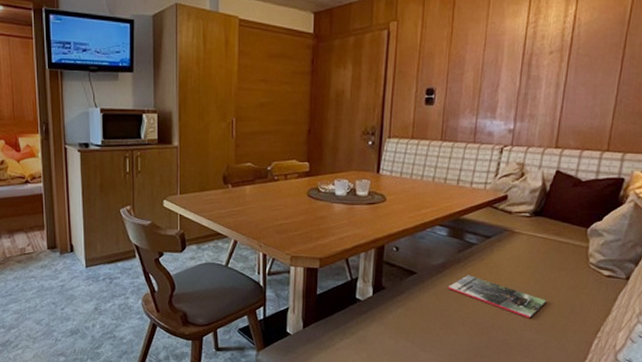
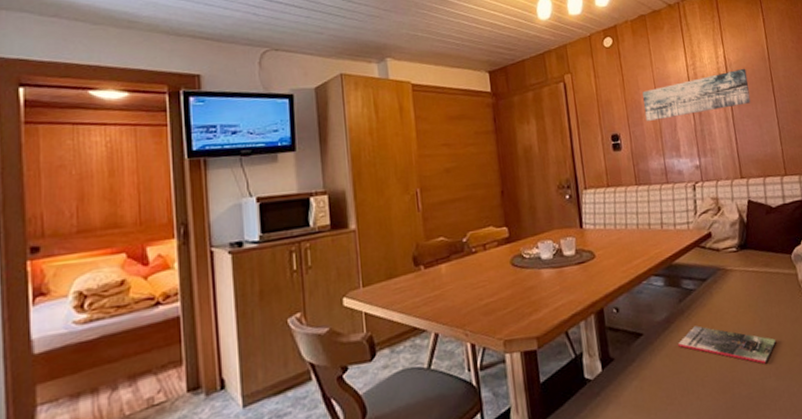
wall art: none [466,31,597,78] -> present [642,68,751,121]

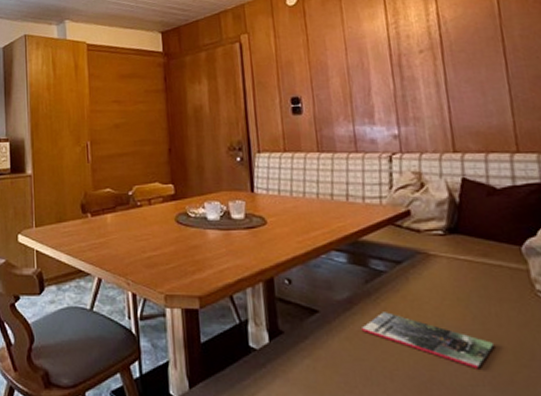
wall art: present [642,68,751,121] -> none [330,26,472,84]

